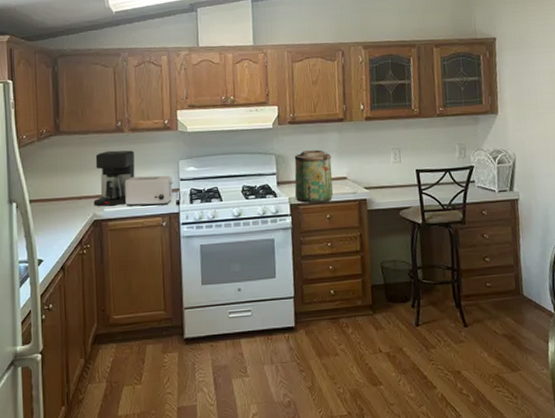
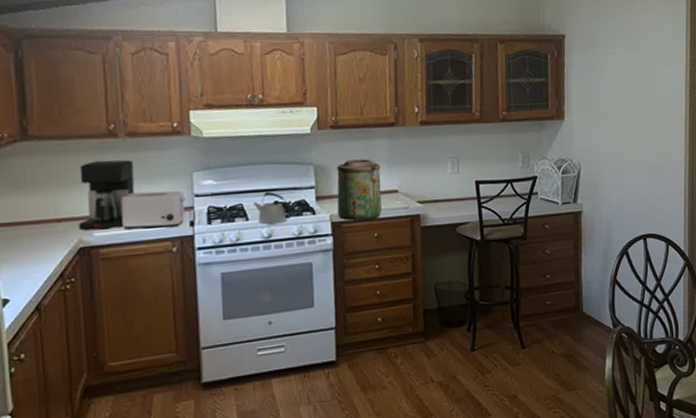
kettle: none [226,177,256,207] -> present [254,191,290,227]

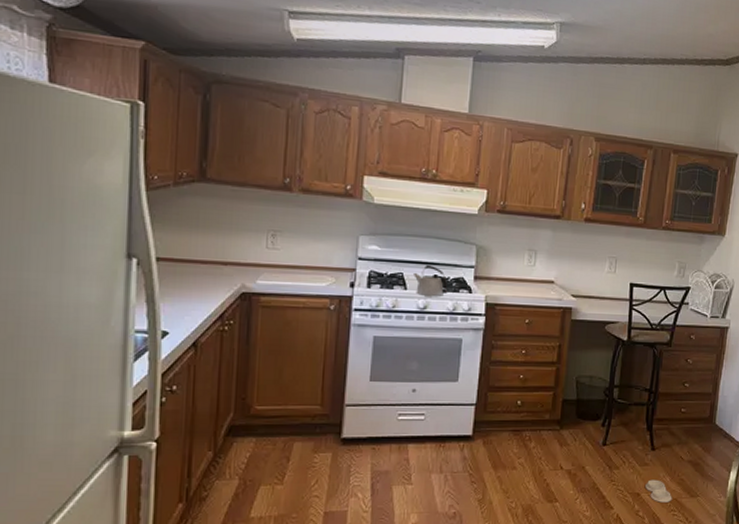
coffee maker: present [78,160,135,230] -> none [243,211,303,279]
toaster: present [120,191,186,231] -> none [285,247,349,287]
canister: present [337,159,382,221] -> none [492,245,540,306]
pet bowl: none [521,378,550,402] -> present [645,479,672,503]

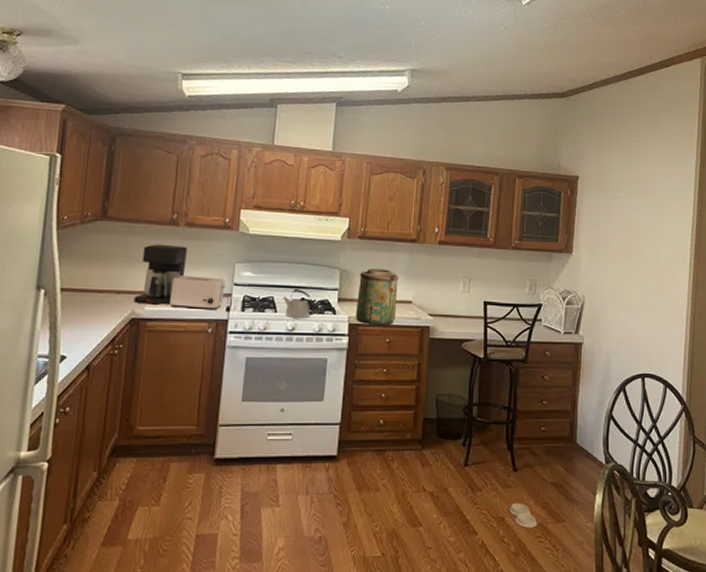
coffee maker: none [243,211,303,279] -> present [133,244,187,305]
toaster: none [285,247,349,287] -> present [170,276,226,311]
canister: none [492,245,540,306] -> present [355,268,398,326]

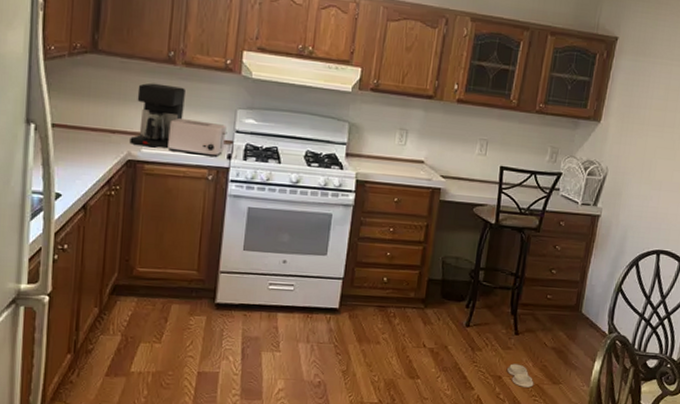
kettle: present [283,288,314,320] -> none [288,139,320,173]
canister: present [355,268,398,326] -> none [363,124,411,185]

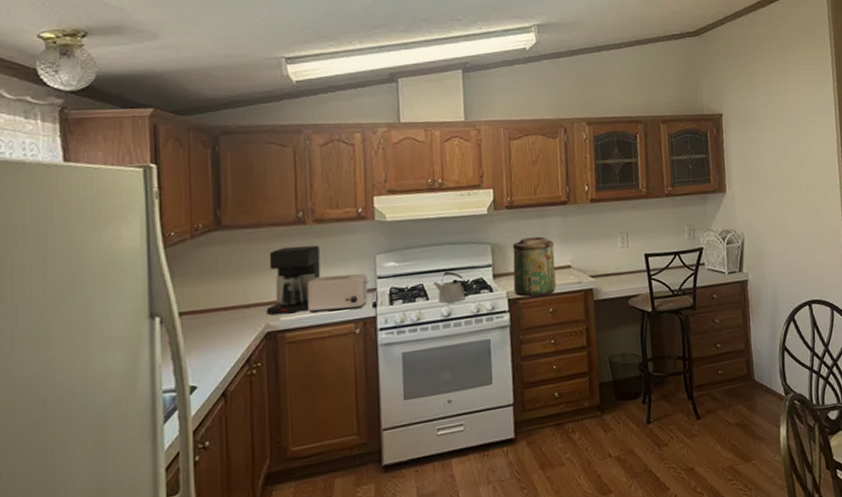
kettle: none [288,139,320,173] -> present [434,271,468,305]
canister: none [363,124,411,185] -> present [512,236,557,297]
pet bowl: present [507,363,534,388] -> none [698,449,728,474]

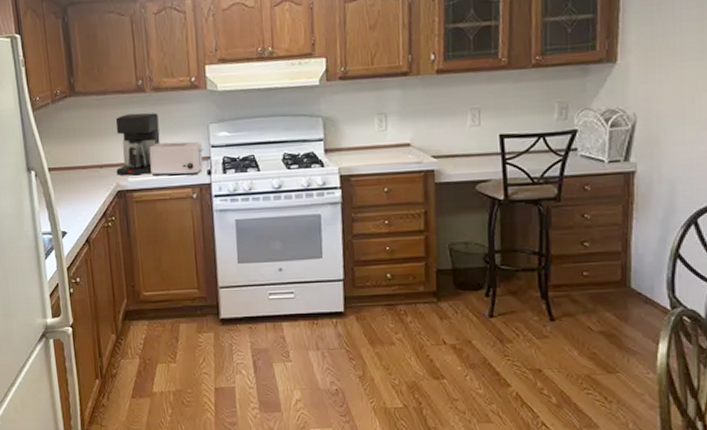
kettle: present [434,271,468,305] -> none [264,143,299,177]
canister: present [512,236,557,297] -> none [345,110,393,175]

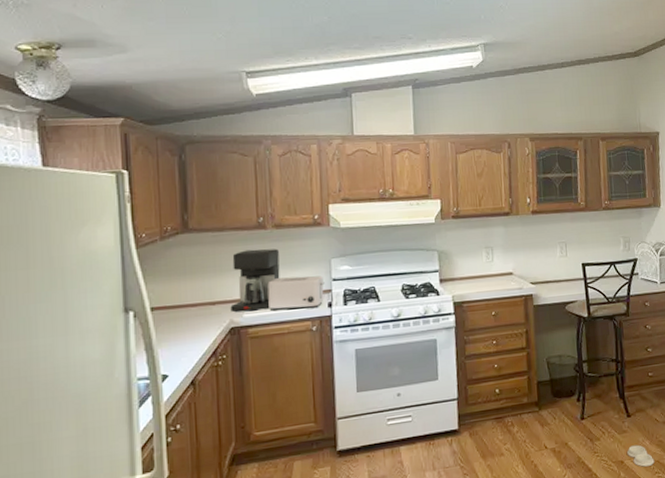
pet bowl: none [548,354,584,380] -> present [627,444,655,467]

